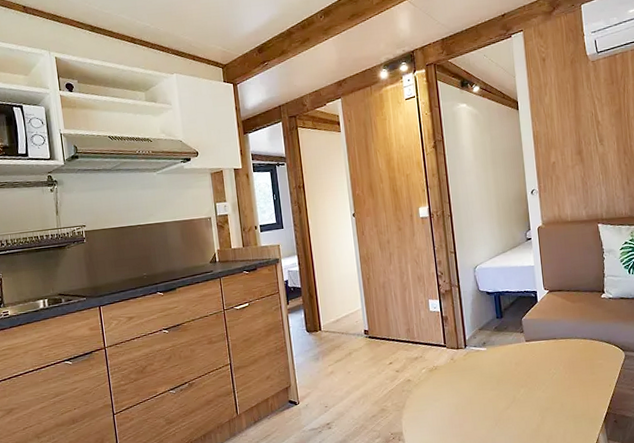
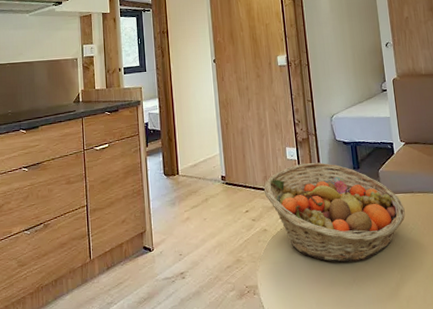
fruit basket: none [407,313,547,408] -> present [264,162,405,263]

